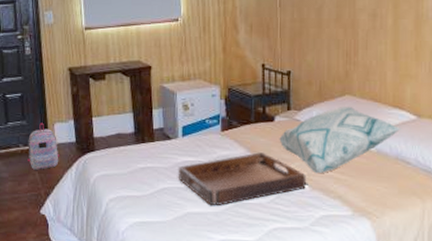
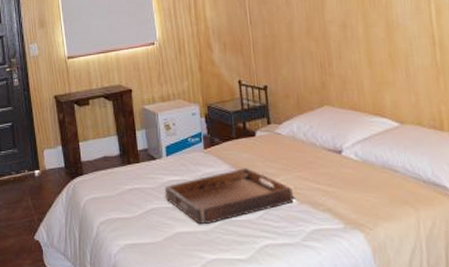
backpack: present [27,122,59,170] -> none [20,150,50,196]
decorative pillow: present [279,107,401,173] -> none [262,118,385,186]

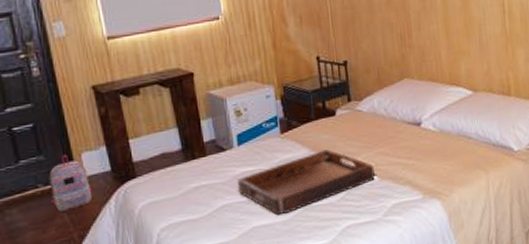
backpack: none [20,150,50,196] -> present [49,154,93,212]

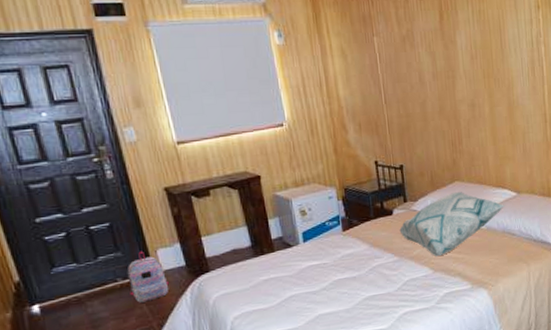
serving tray: present [237,149,376,215] -> none [303,245,429,303]
decorative pillow: none [342,90,460,162] -> present [399,192,505,256]

